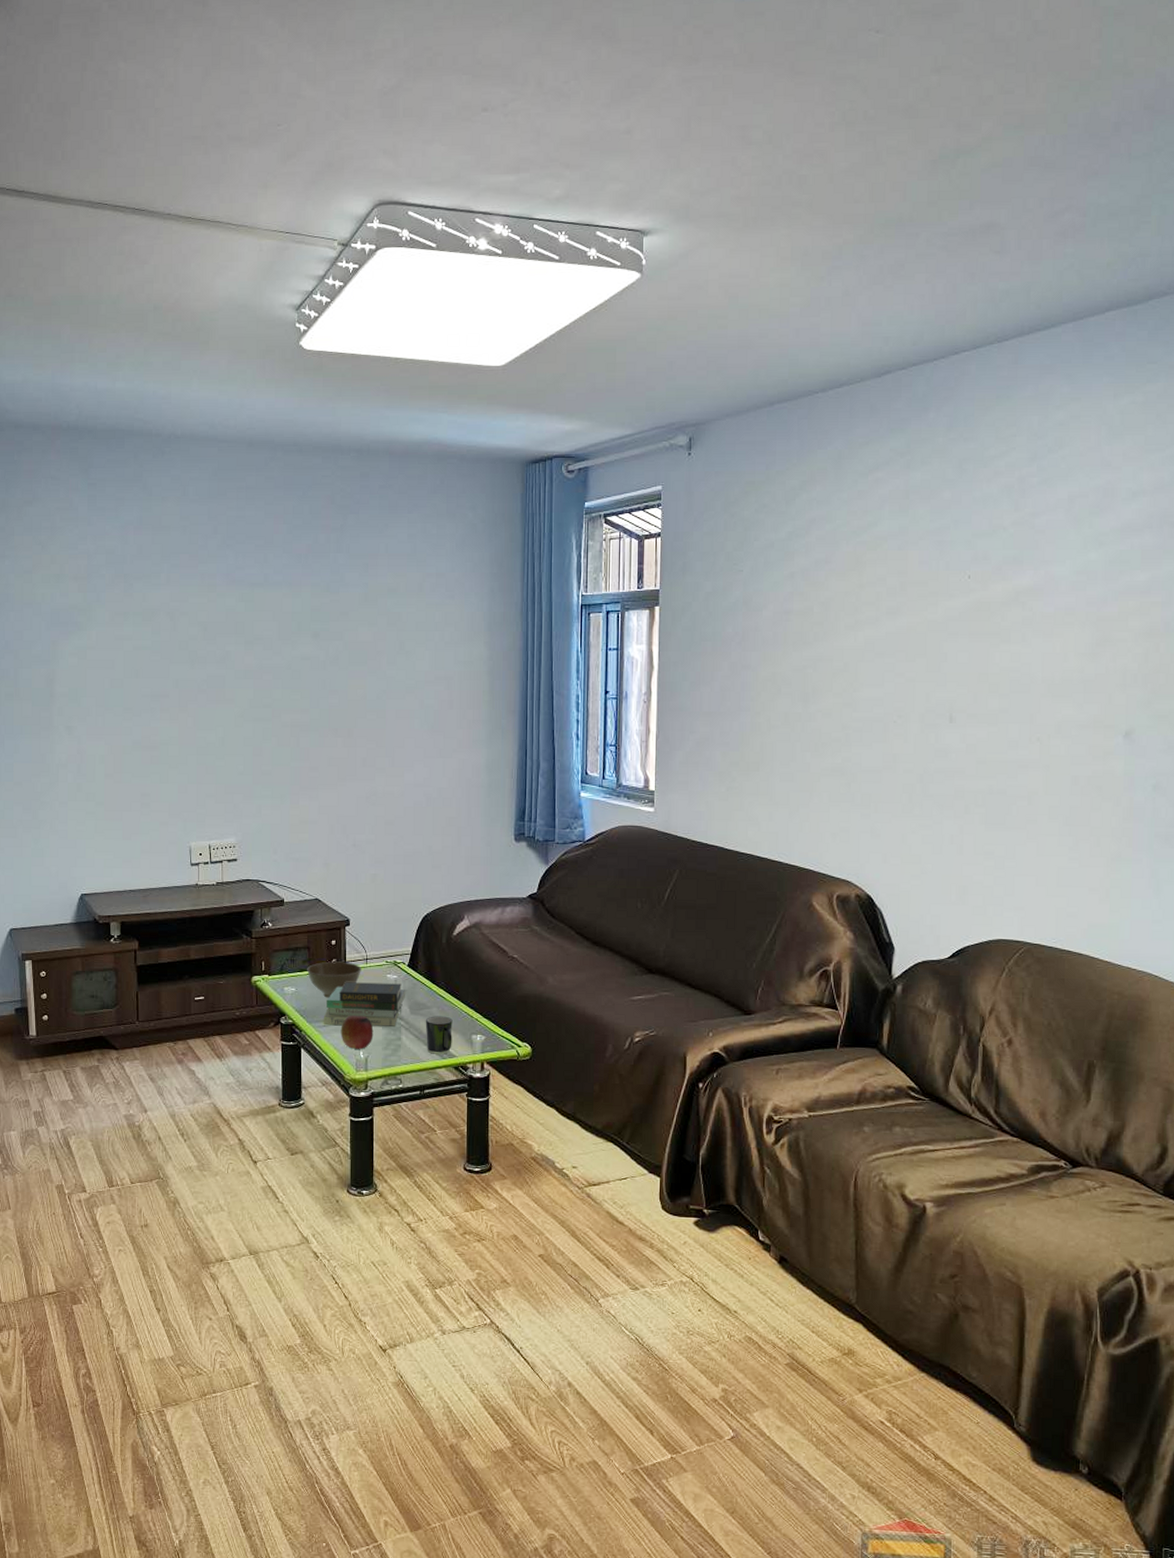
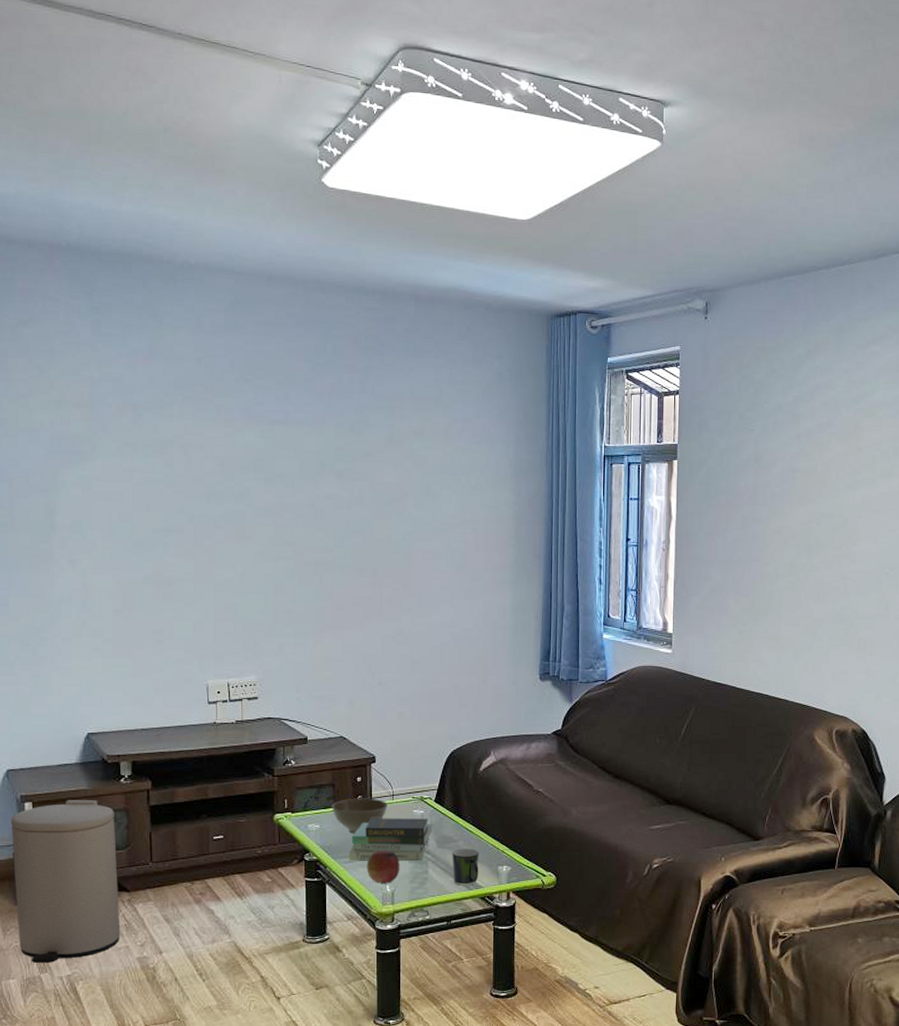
pedal bin: none [13,959,109,1117] -> present [10,800,121,963]

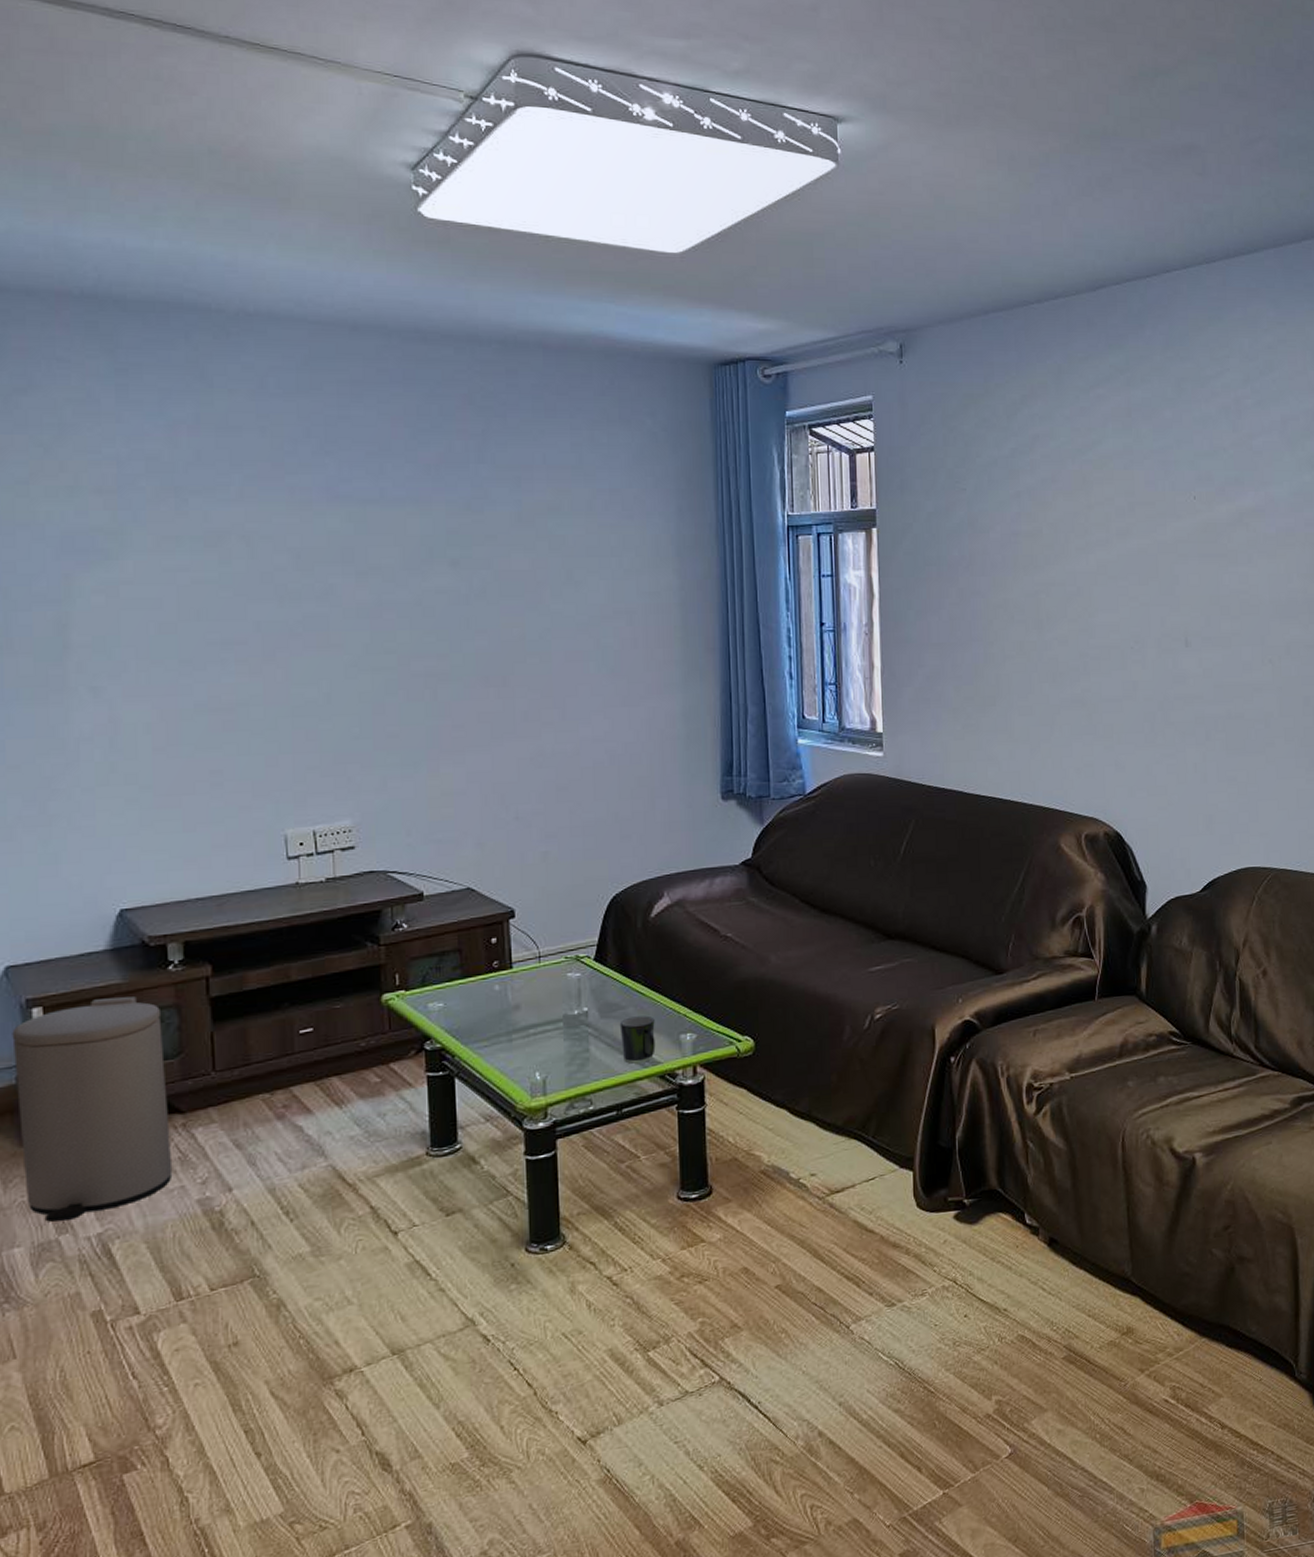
bowl: present [330,798,388,834] -> none [457,963,533,1011]
books: present [348,818,433,861] -> none [483,982,594,1046]
fruit: present [366,851,400,883] -> none [508,1027,553,1071]

